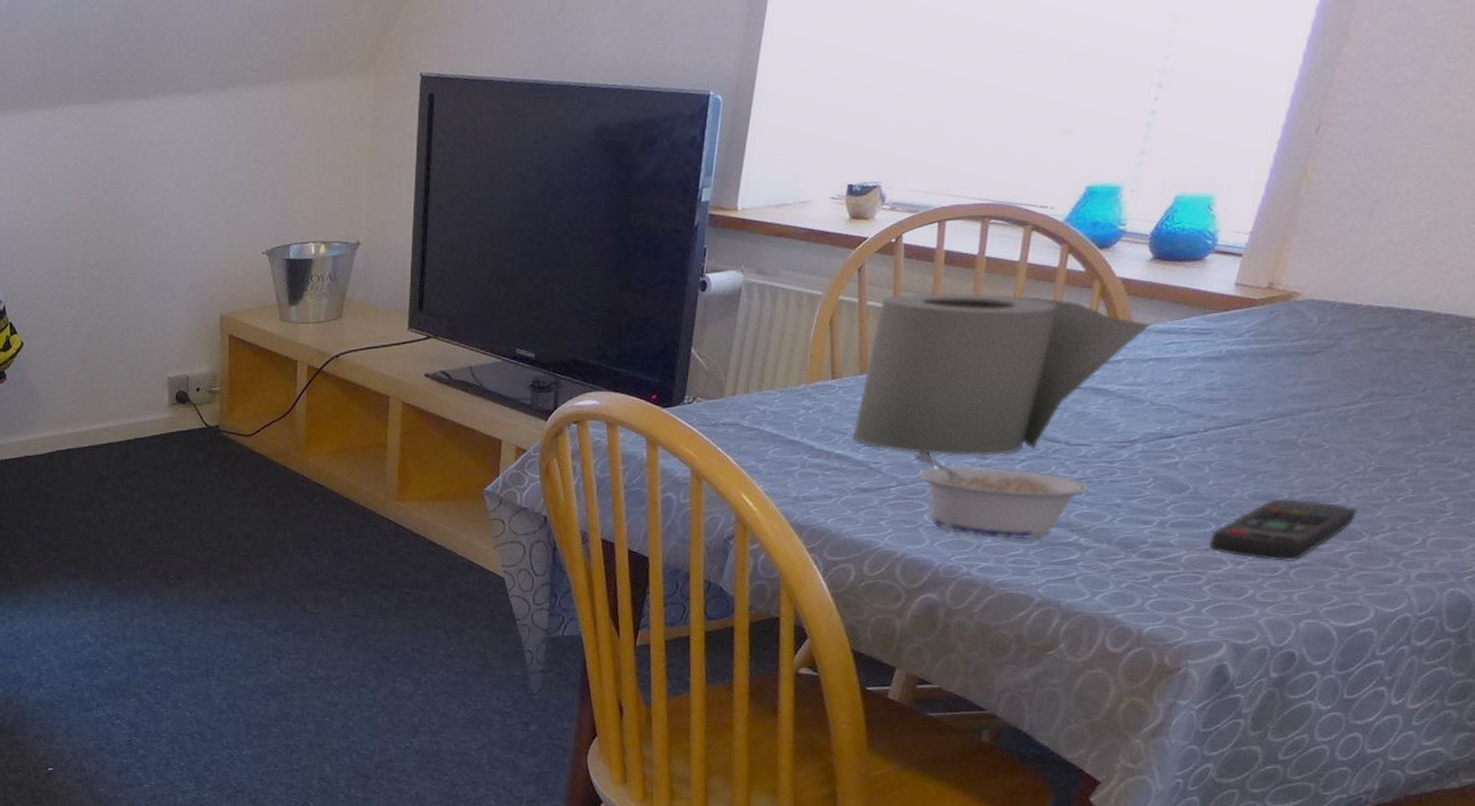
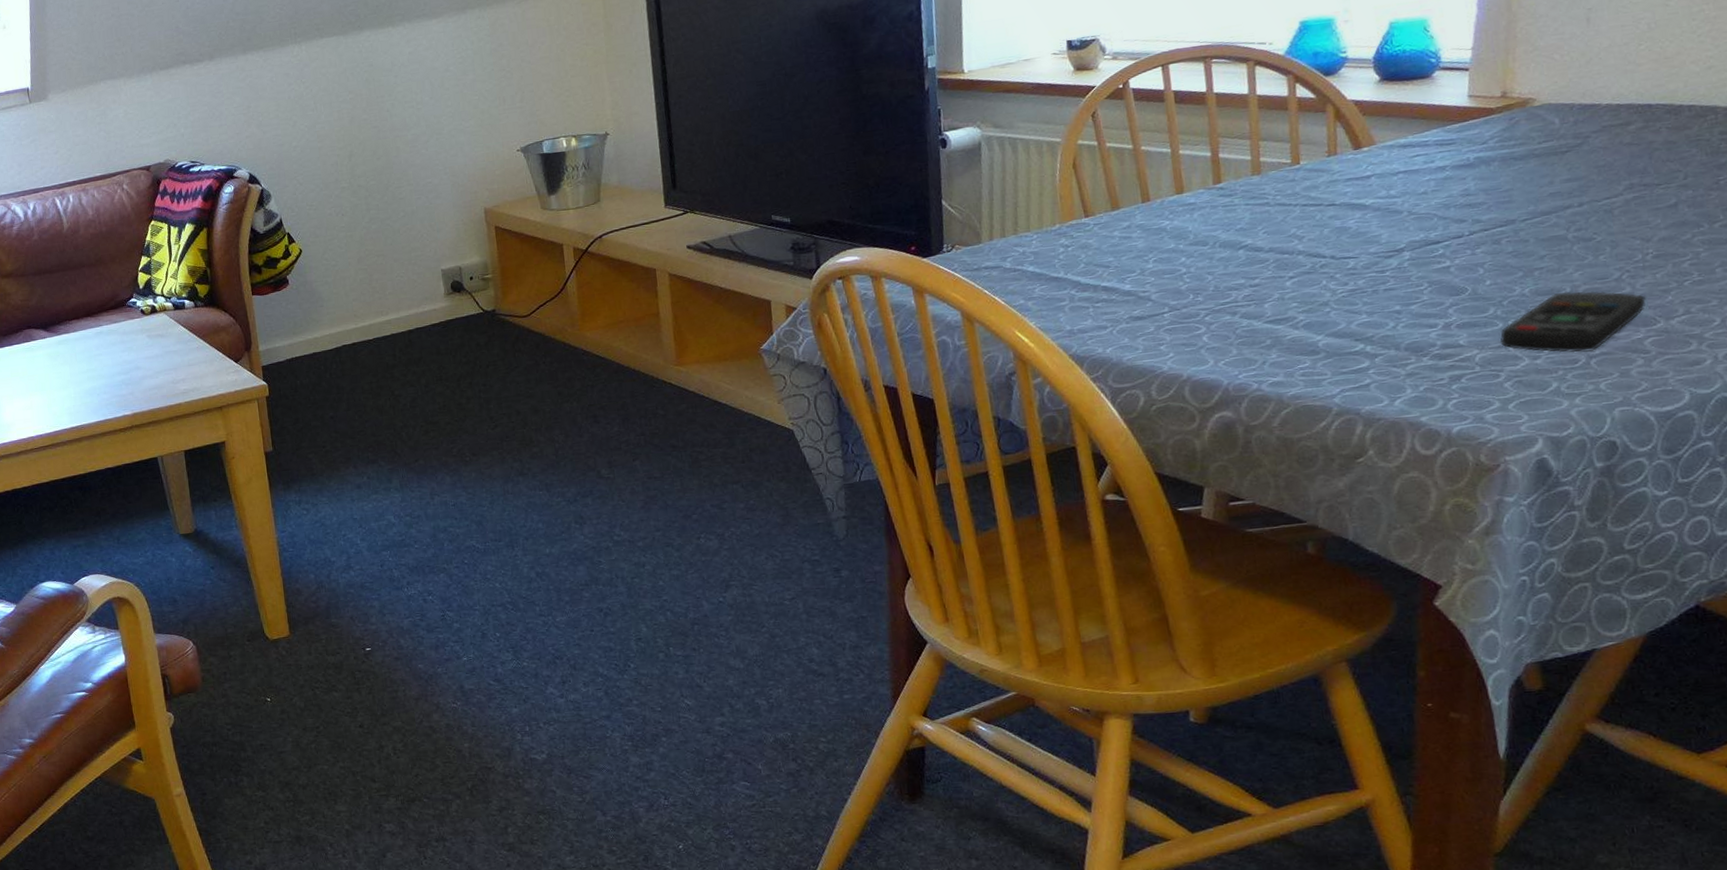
toilet paper roll: present [853,293,1152,457] -> none [1116,124,1393,280]
legume: present [914,452,1089,539] -> none [1181,277,1365,353]

